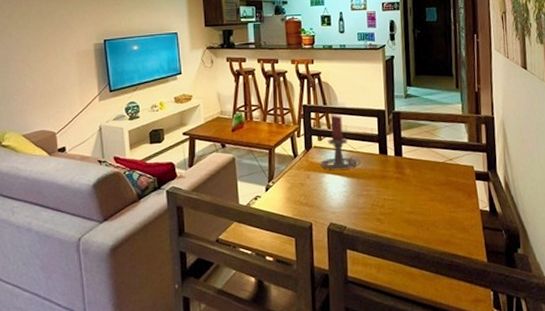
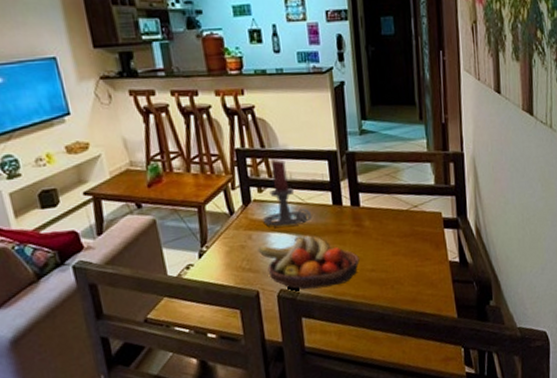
fruit bowl: none [314,178,400,226] -> present [258,235,360,290]

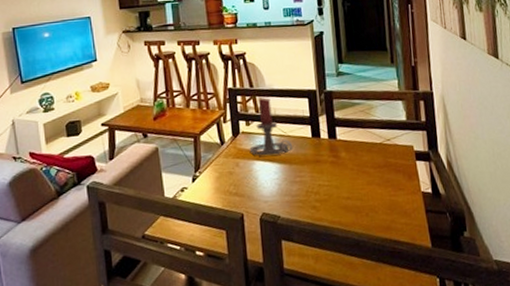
fruit bowl: present [258,235,360,290] -> none [244,164,336,215]

